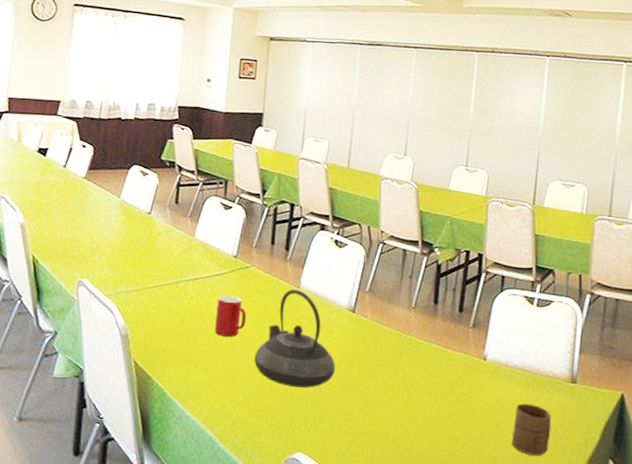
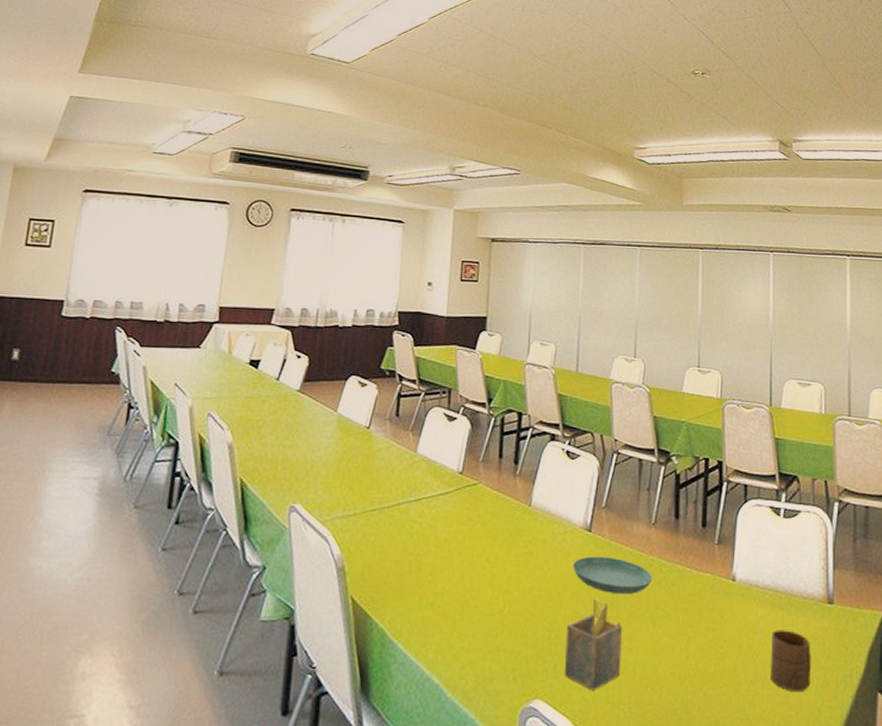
cup: present [215,295,247,337] -> none [440,517,475,565]
teapot: present [254,289,335,388] -> none [484,508,573,621]
napkin holder: none [324,370,379,447] -> present [564,598,622,690]
saucer: none [336,334,410,368] -> present [572,556,652,595]

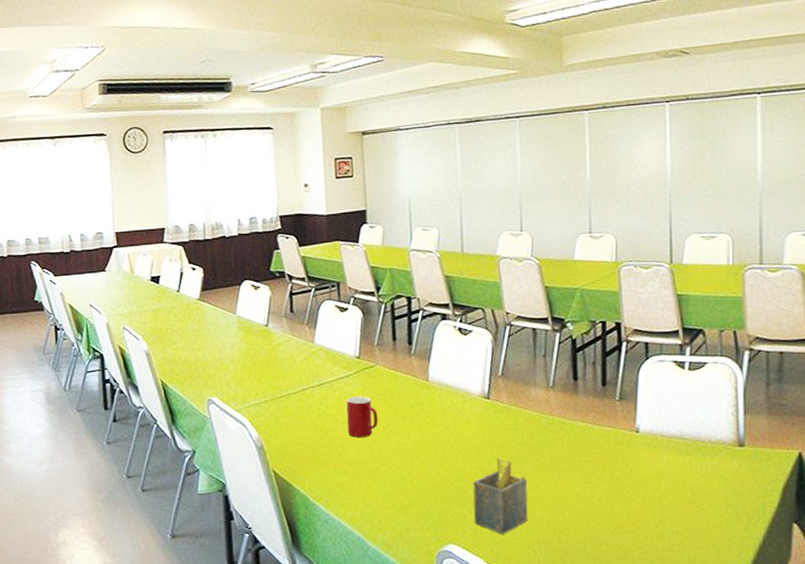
cup: none [440,517,475,565] -> present [346,396,379,437]
saucer: present [572,556,652,595] -> none [473,420,554,452]
cup: present [770,630,812,691] -> none [678,473,722,526]

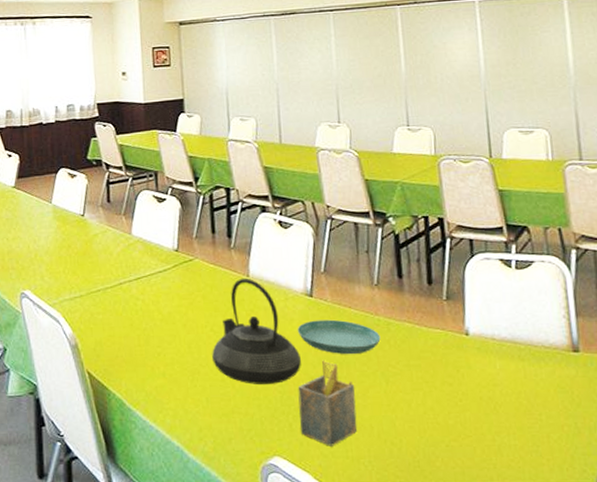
cup: present [346,396,379,437] -> none [164,292,198,336]
teapot: none [392,383,477,480] -> present [212,279,301,384]
saucer: none [473,420,554,452] -> present [297,319,381,355]

